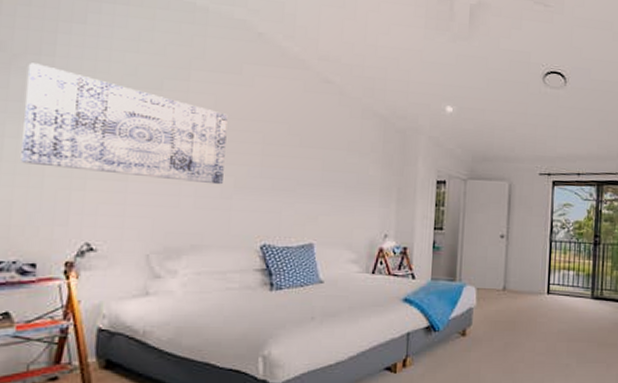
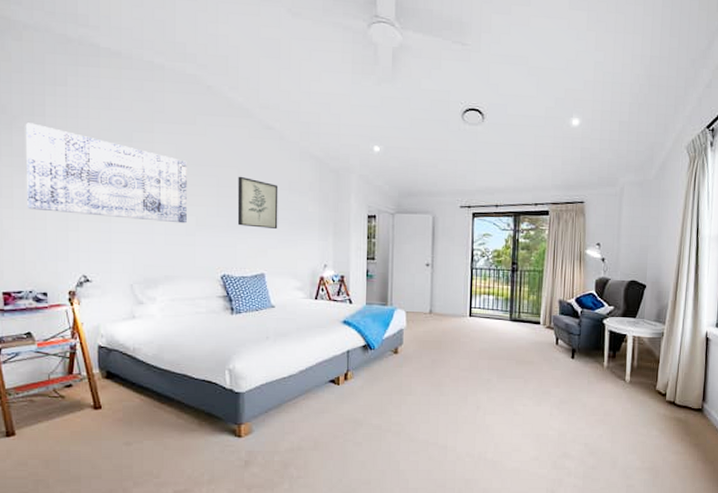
wall art: none [284,133,335,193] -> present [237,176,278,229]

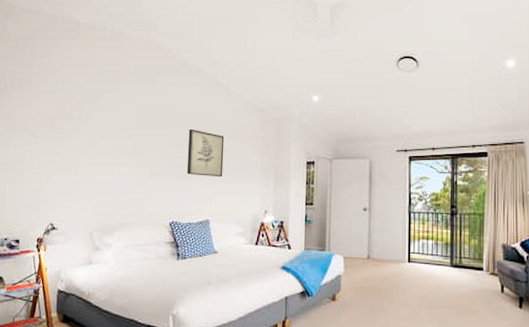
wall art: present [25,123,187,224] -> none [10,90,145,174]

